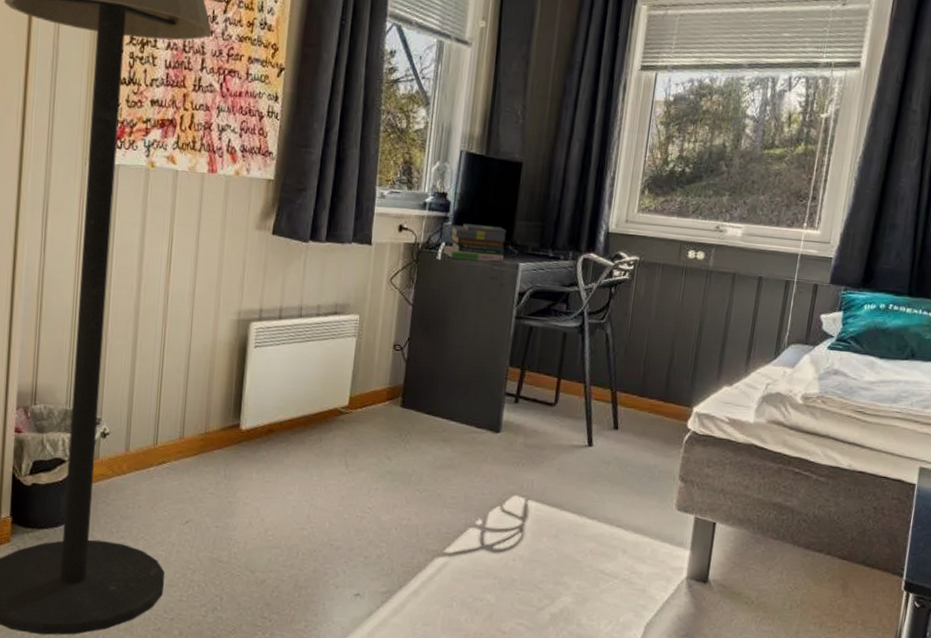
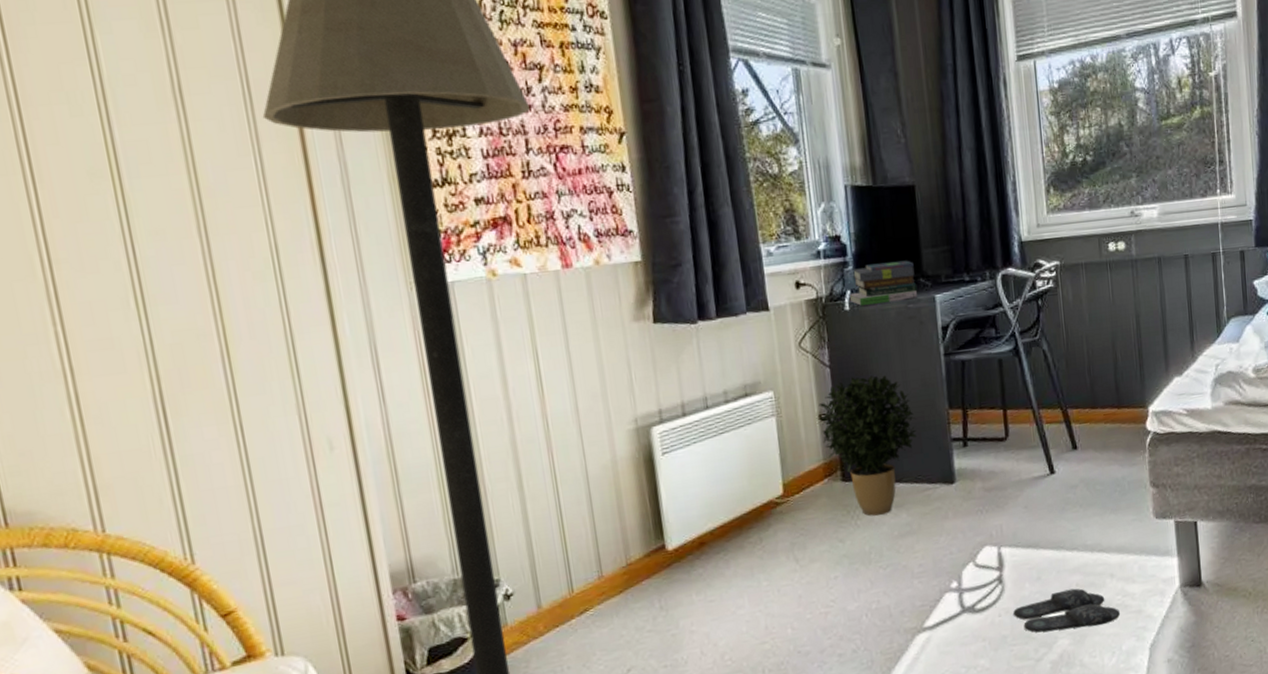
potted plant: none [392,318,479,445] -> present [818,375,917,516]
slippers: none [526,552,625,594] -> present [1013,588,1120,633]

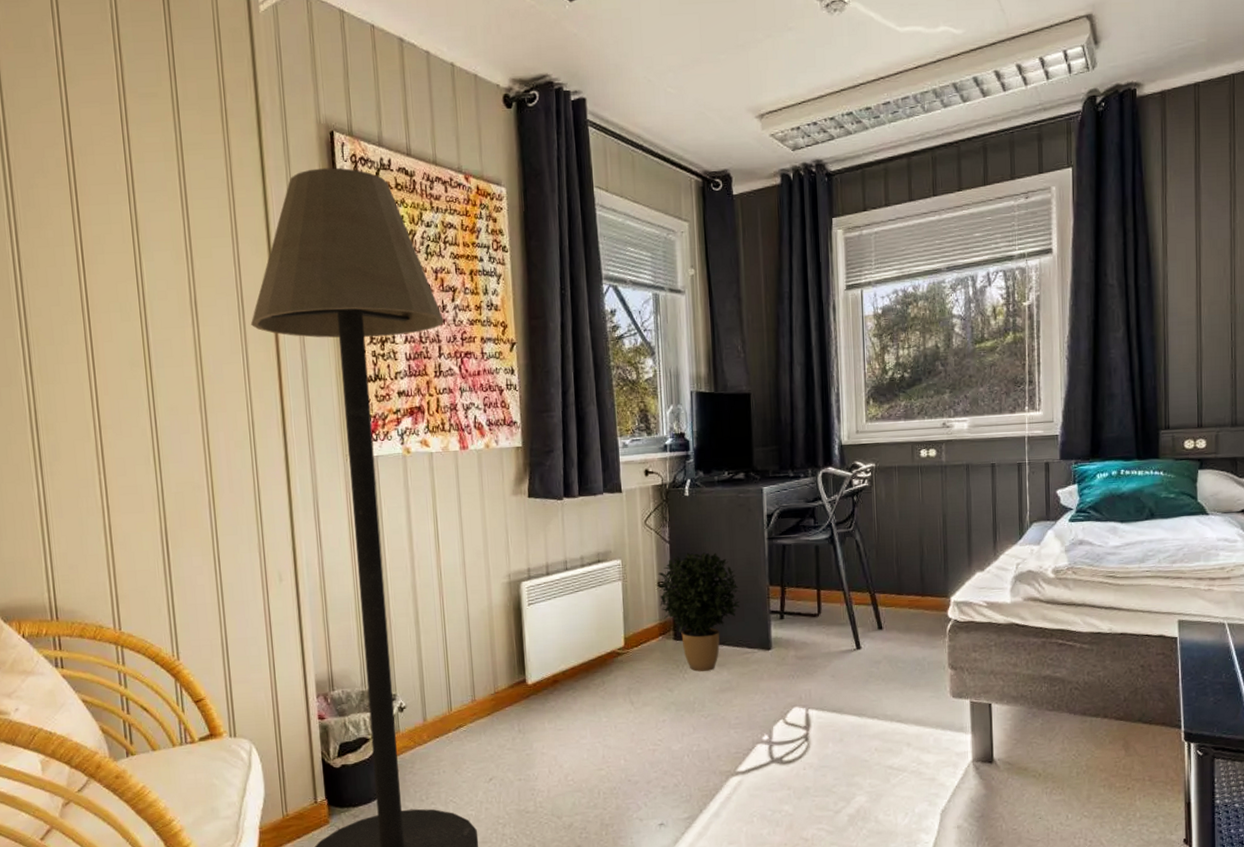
books: present [849,260,918,306] -> none [689,456,748,493]
slippers: present [1013,588,1120,633] -> none [817,752,914,788]

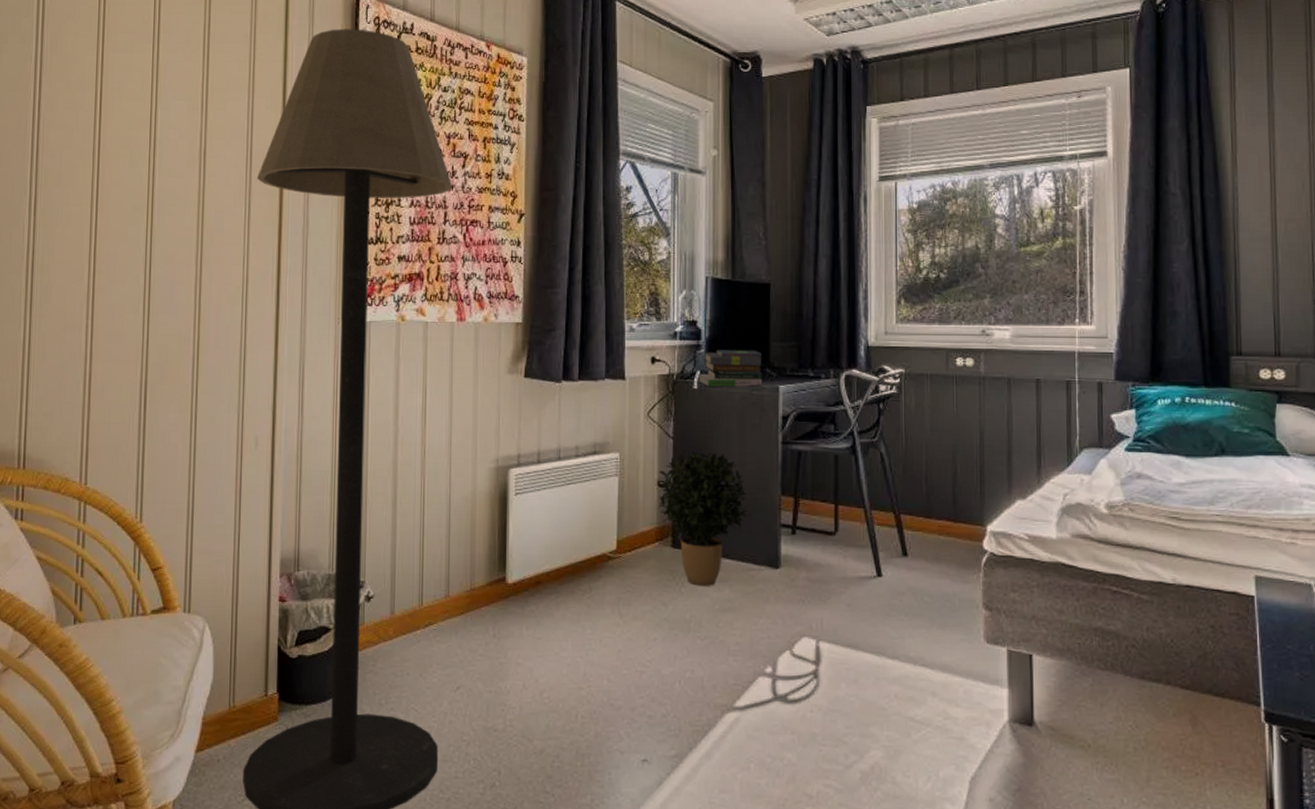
books: none [689,456,748,493] -> present [698,350,763,387]

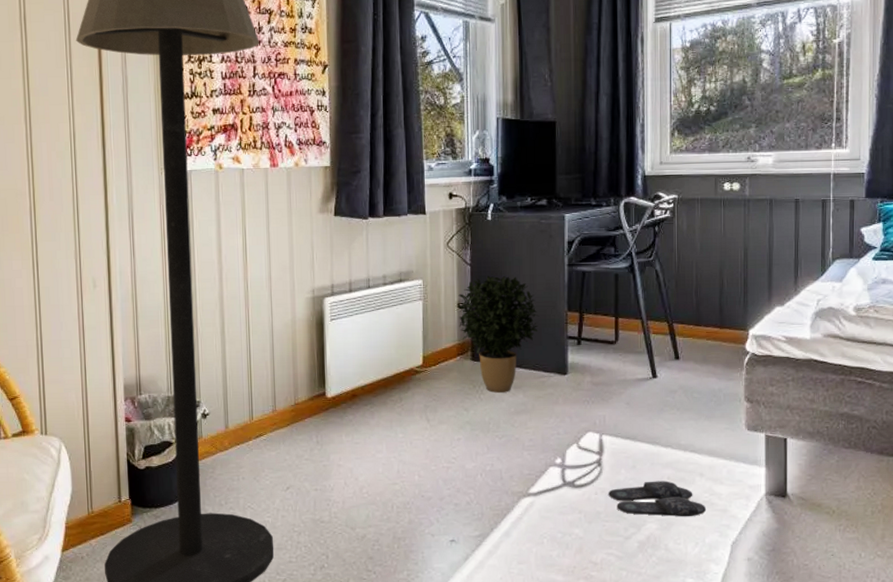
books: present [698,350,763,387] -> none [492,183,550,217]
slippers: none [826,699,939,745] -> present [609,480,706,517]

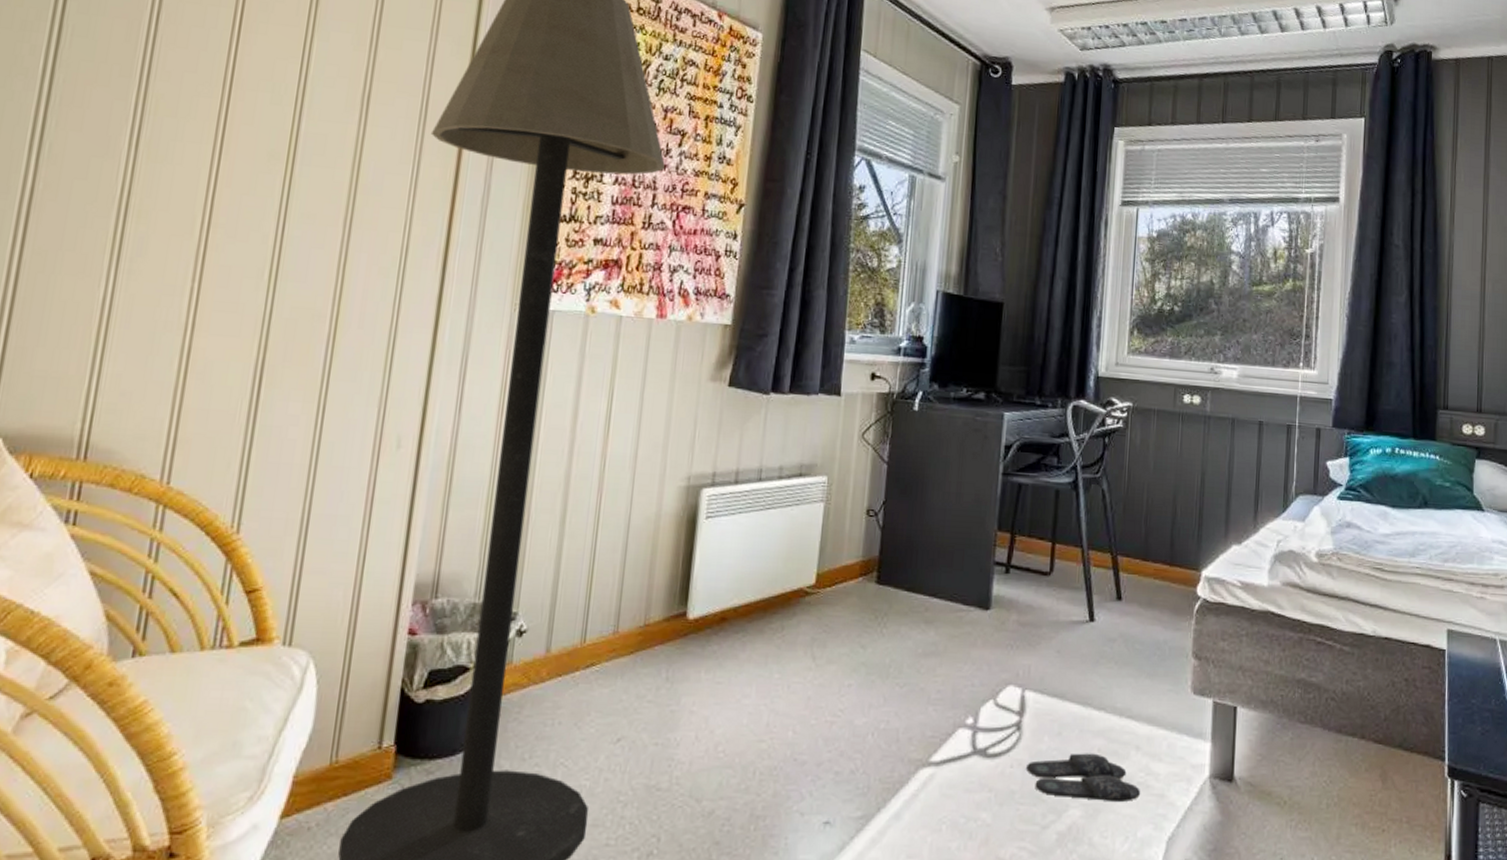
potted plant: present [457,275,539,393] -> none [865,478,964,628]

